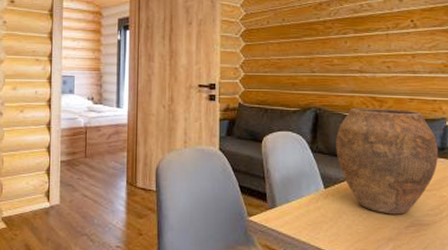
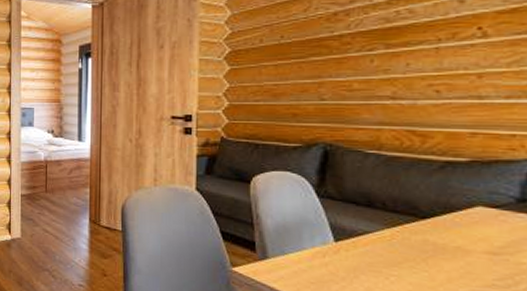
vase: present [336,107,438,215] -> none [353,143,515,282]

